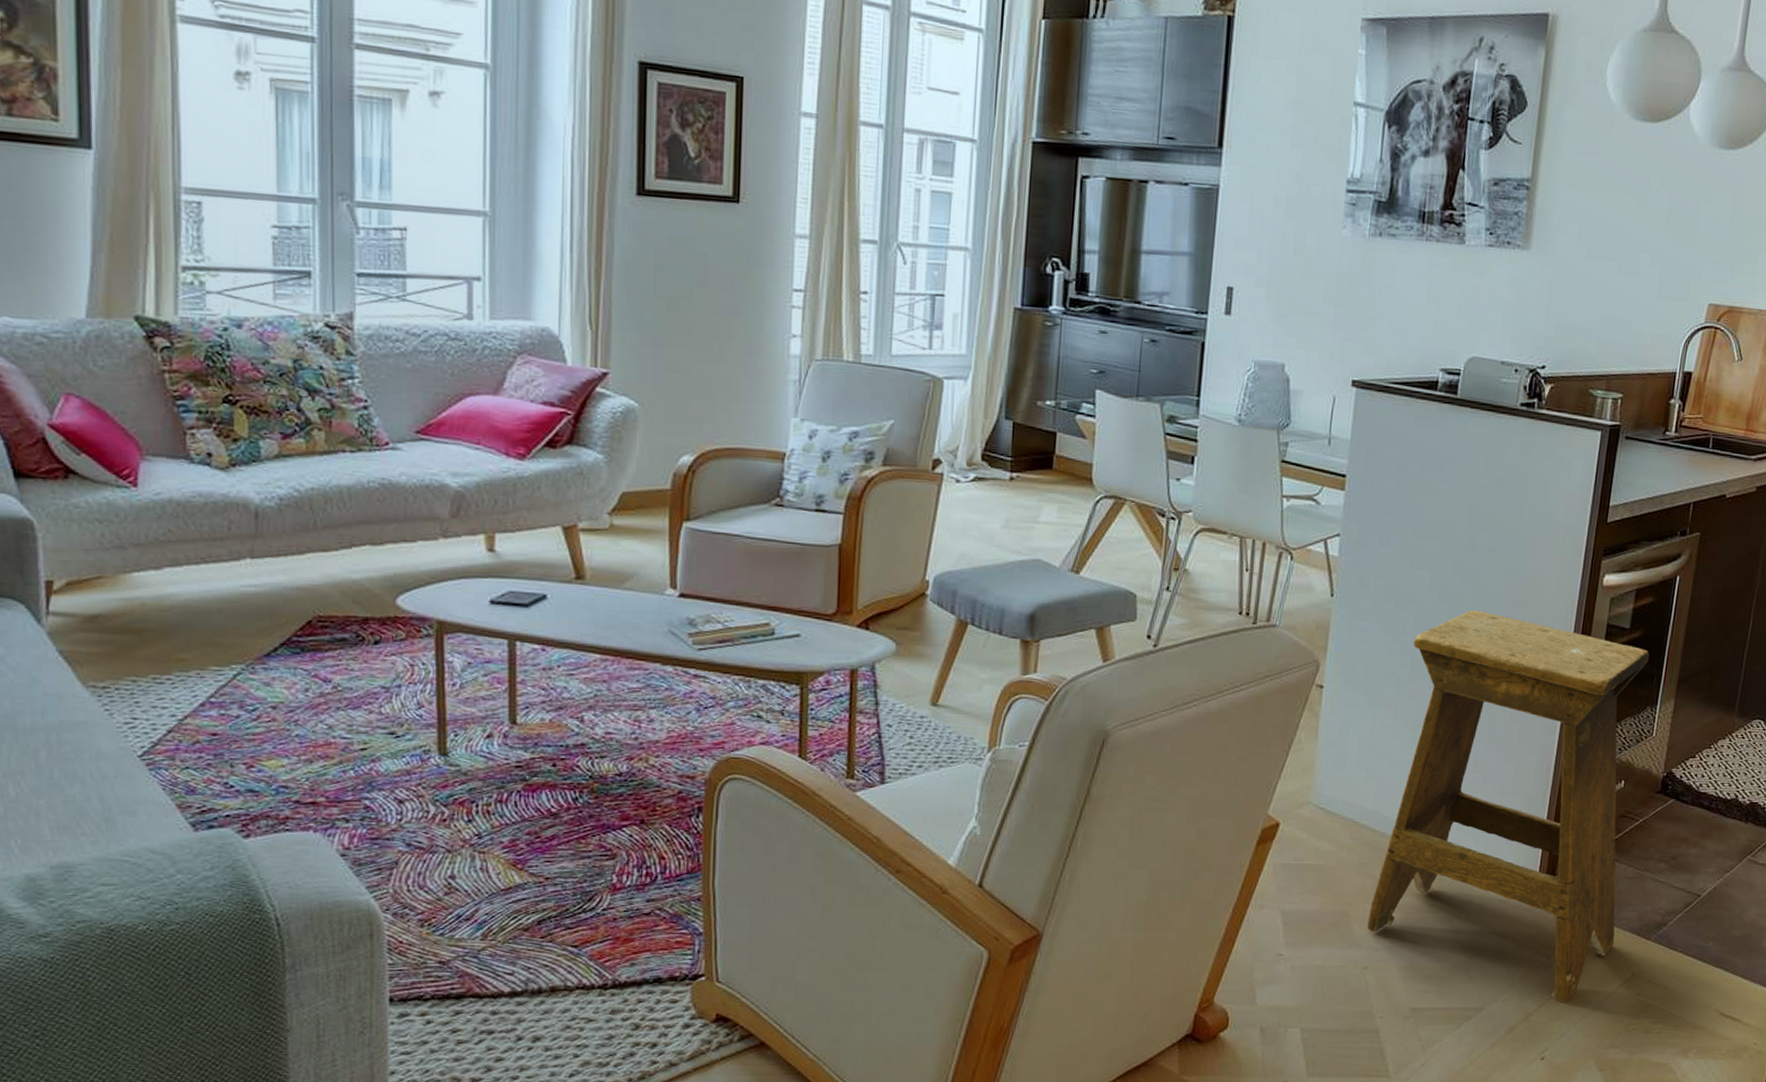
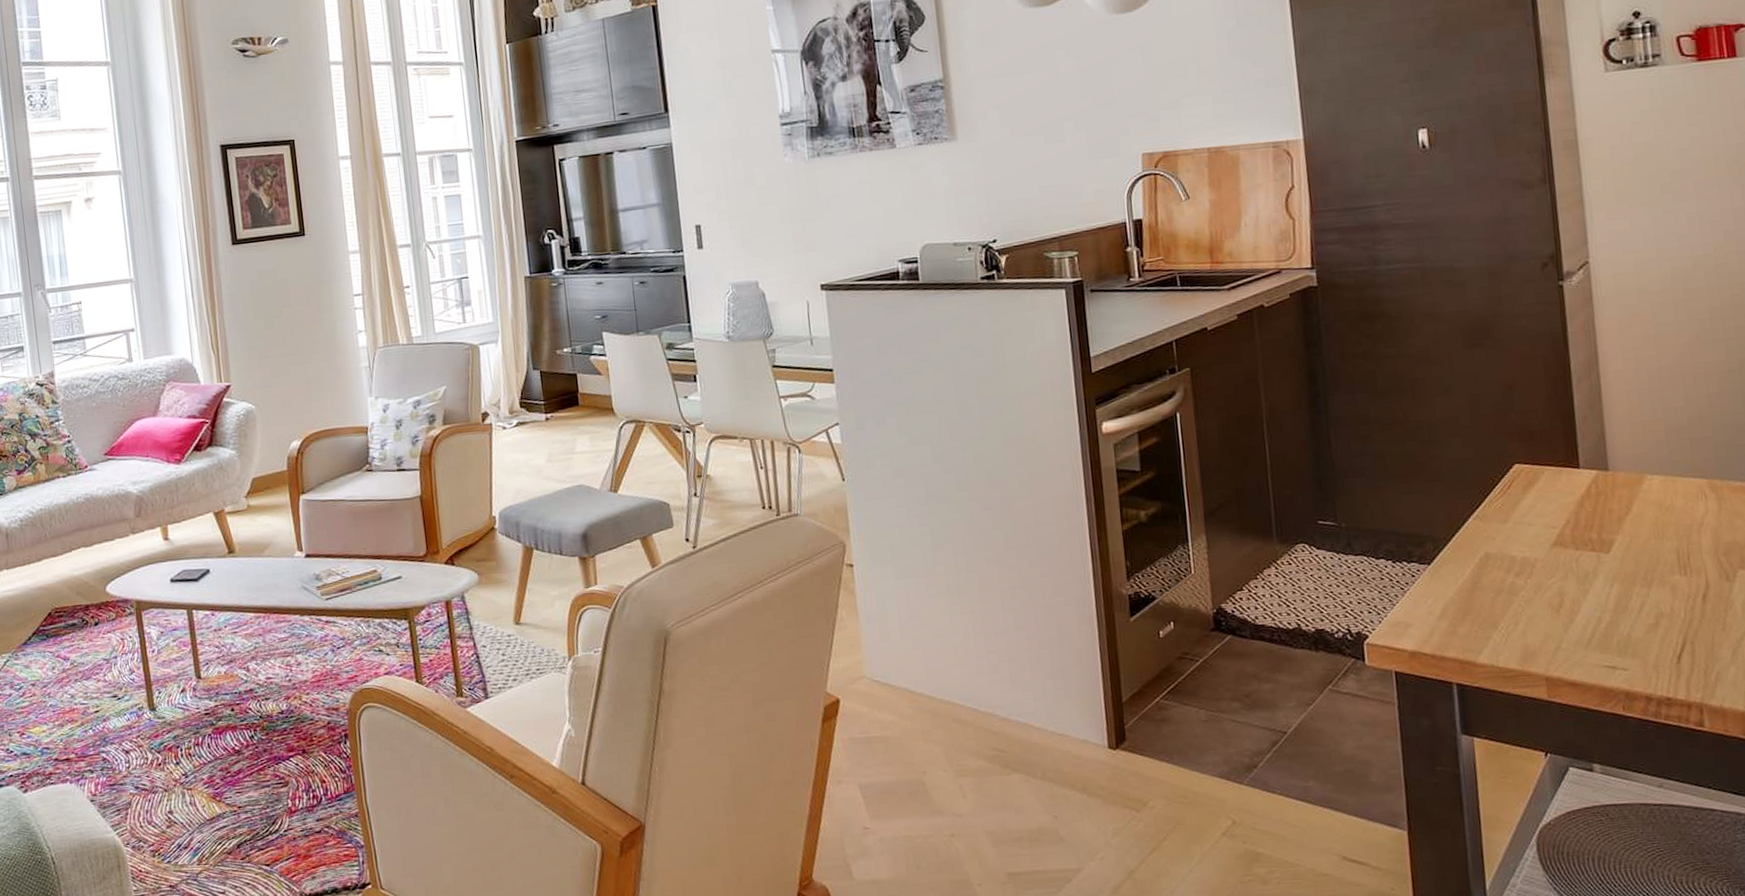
stool: present [1367,609,1650,1004] -> none [929,474,1205,859]

